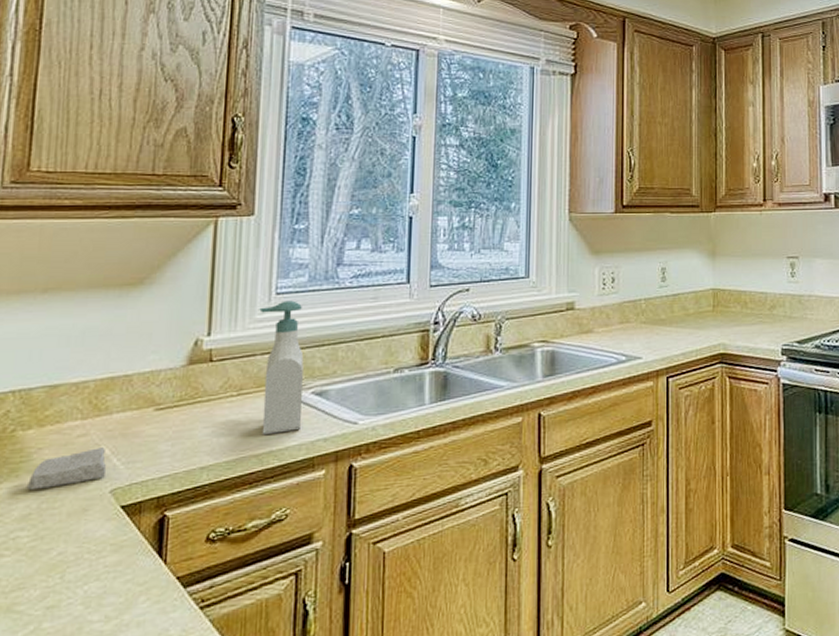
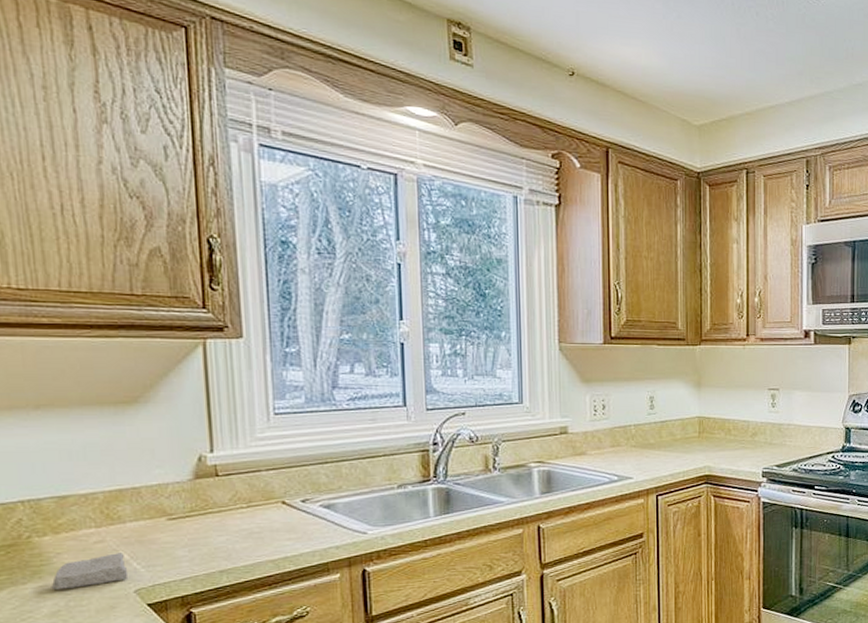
soap bottle: present [259,300,304,436] -> none [259,421,313,543]

